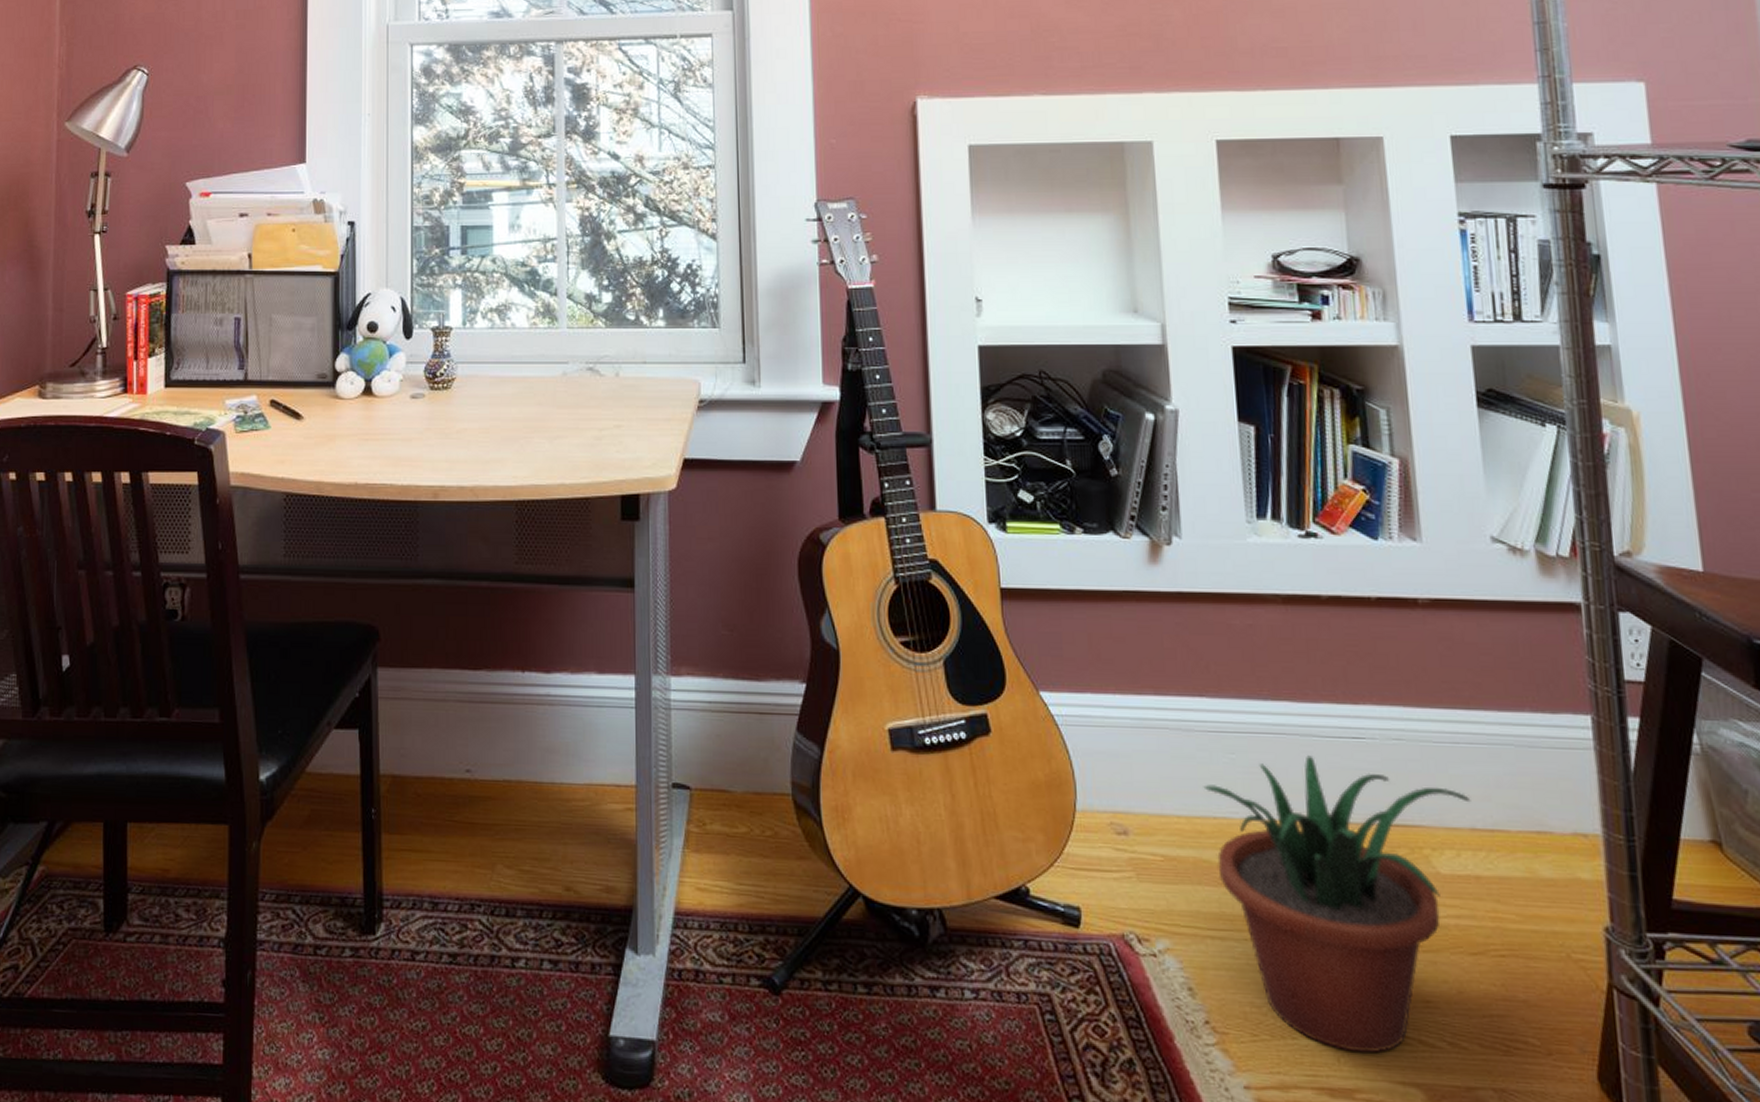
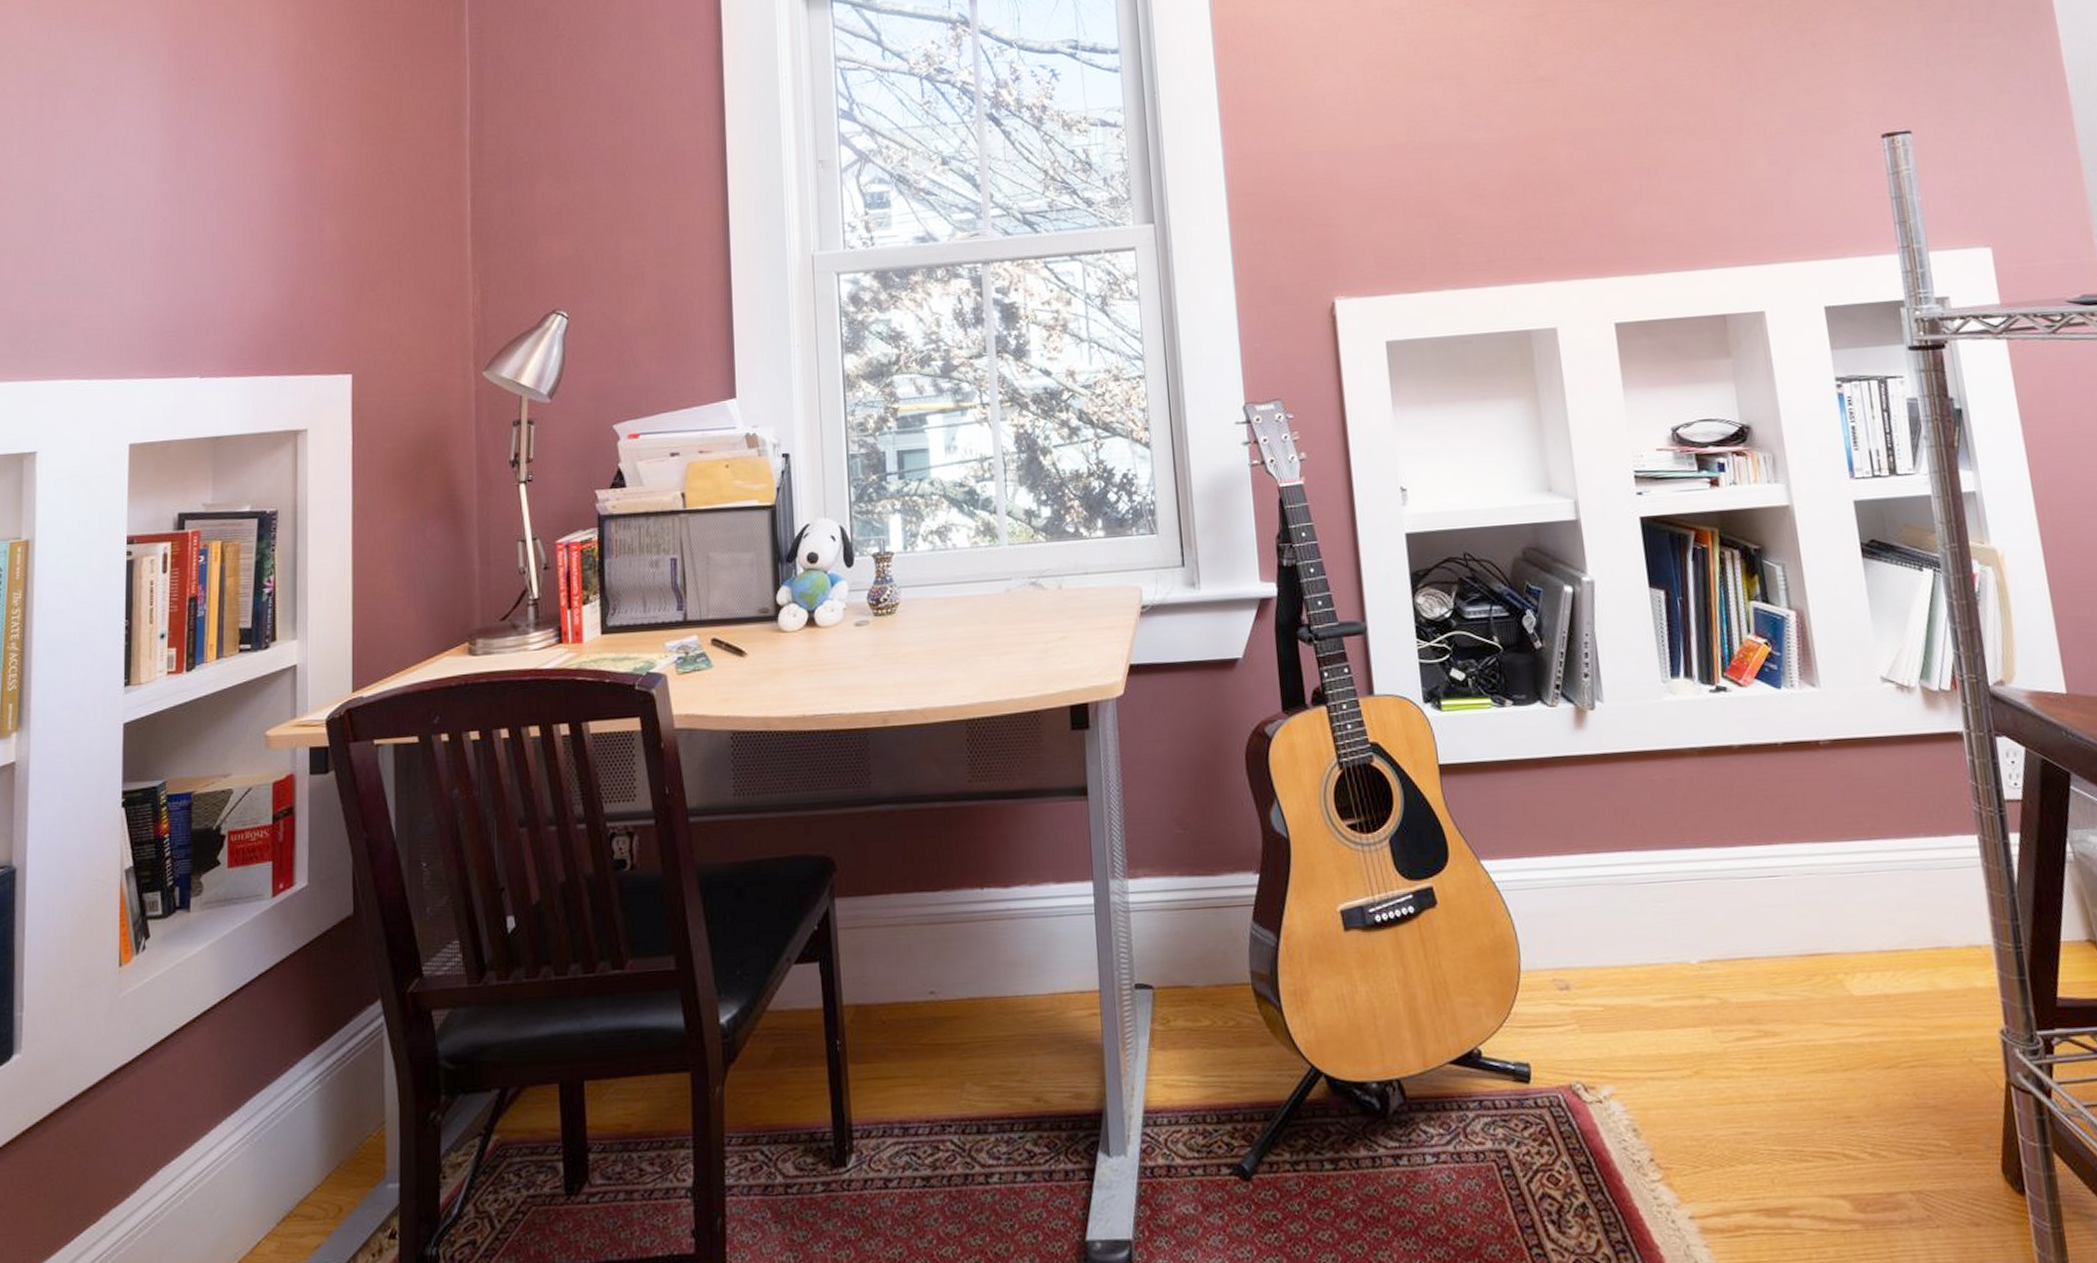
potted plant: present [1203,755,1471,1053] -> none [1636,897,1877,1173]

